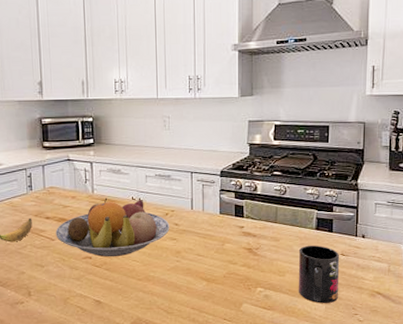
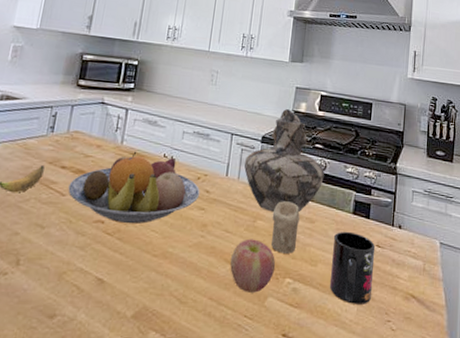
vase: none [206,143,285,236] -> present [244,109,325,213]
apple: none [206,259,247,301] -> present [230,239,276,293]
candle: none [239,225,264,268] -> present [271,201,300,254]

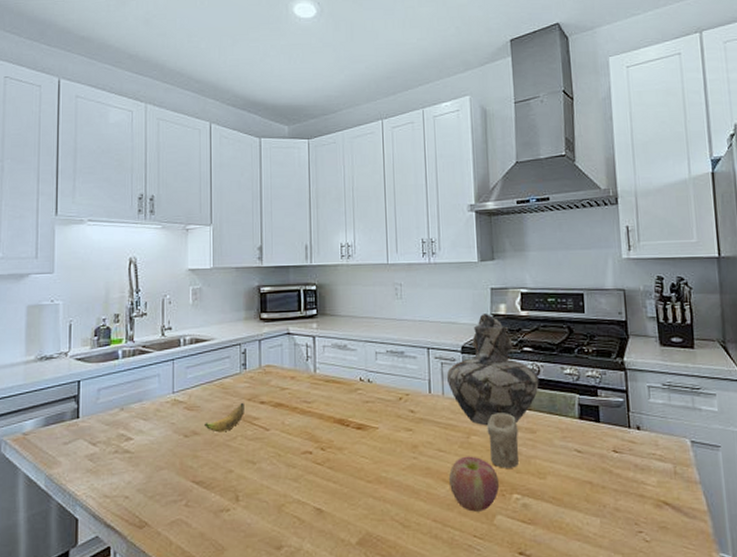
fruit bowl: present [67,151,200,225] -> none [271,378,405,452]
mug: present [329,231,376,304] -> none [561,438,615,516]

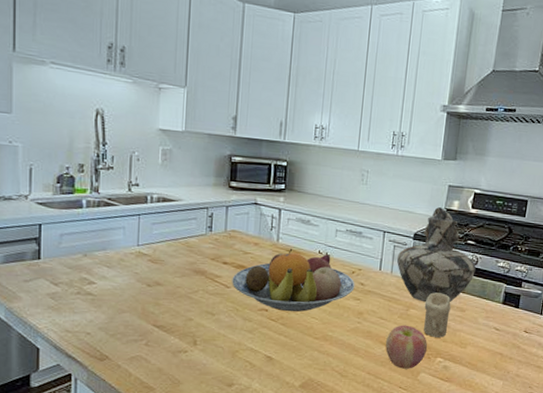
banana: present [205,403,244,433] -> none [168,262,208,286]
fruit bowl: none [271,378,405,452] -> present [232,248,355,312]

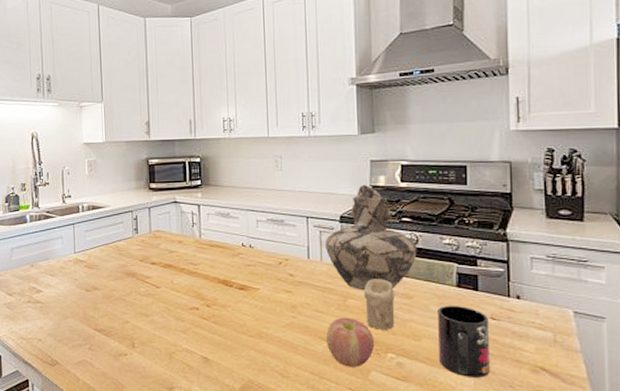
fruit bowl: present [232,248,355,312] -> none [161,243,284,309]
mug: none [477,319,523,380] -> present [438,305,490,378]

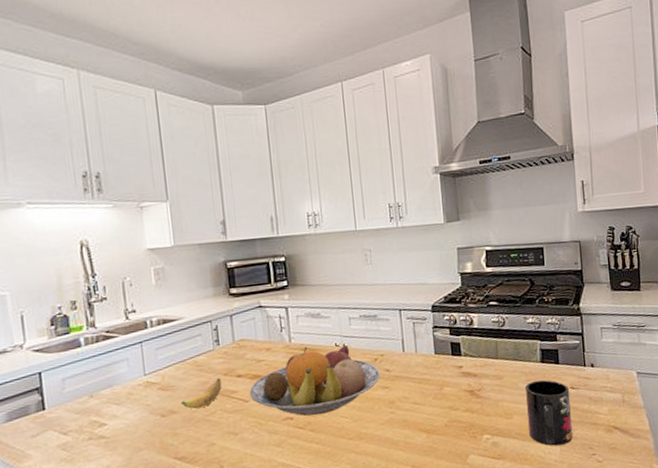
banana: none [103,264,138,289] -> present [181,378,222,410]
fruit bowl: none [161,243,284,309] -> present [249,345,381,416]
vase: present [324,185,417,291] -> none [418,273,505,377]
apple: present [326,317,375,367] -> none [425,405,471,455]
candle: present [363,279,395,330] -> none [458,363,488,413]

